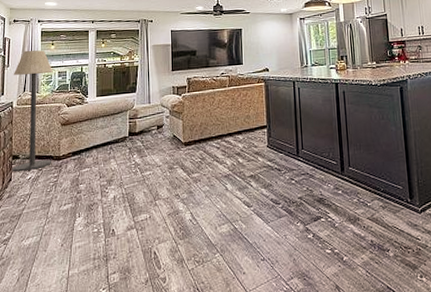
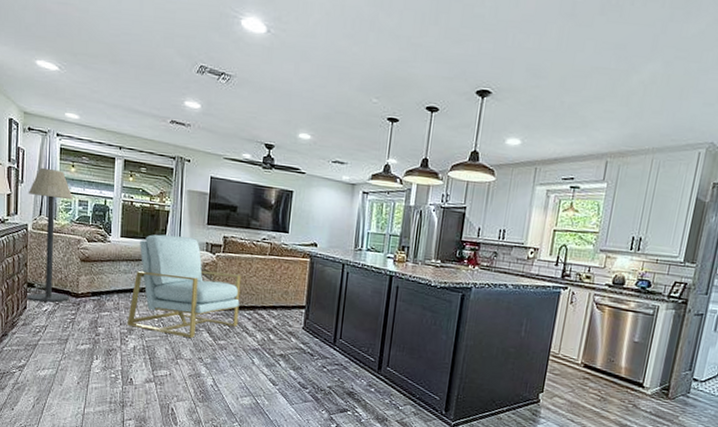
chair: none [107,85,208,178] -> present [127,234,242,338]

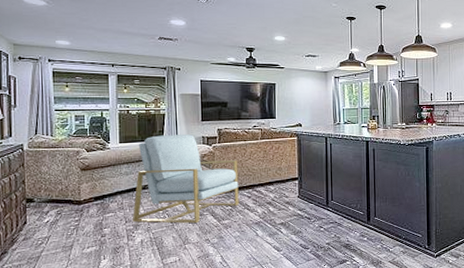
floor lamp: present [26,167,73,303] -> none [21,91,72,215]

